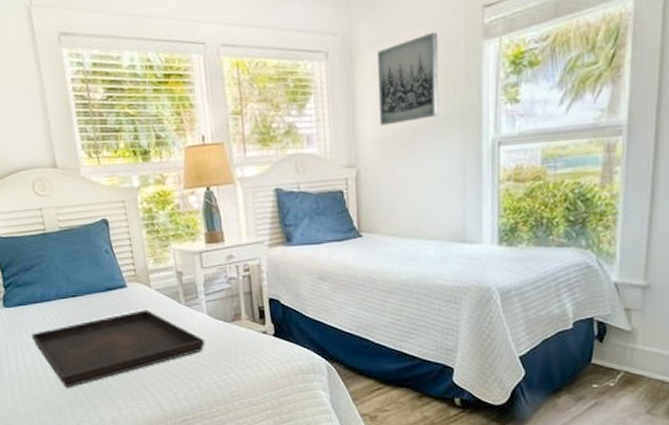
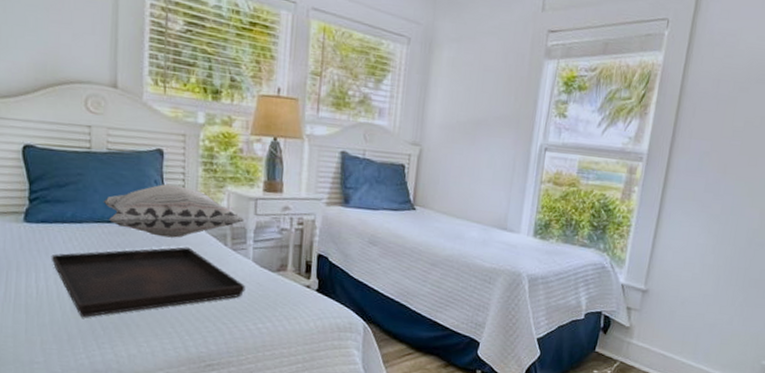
decorative pillow: none [65,251,194,303] -> present [103,183,245,238]
wall art: present [378,31,439,126] -> none [447,42,509,116]

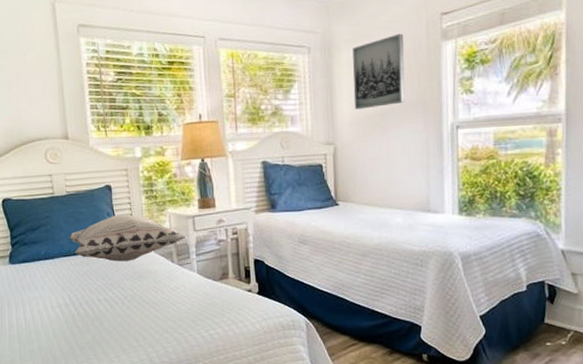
serving tray: present [51,247,246,317] -> none [33,268,195,340]
wall art: none [447,42,509,116] -> present [353,33,405,110]

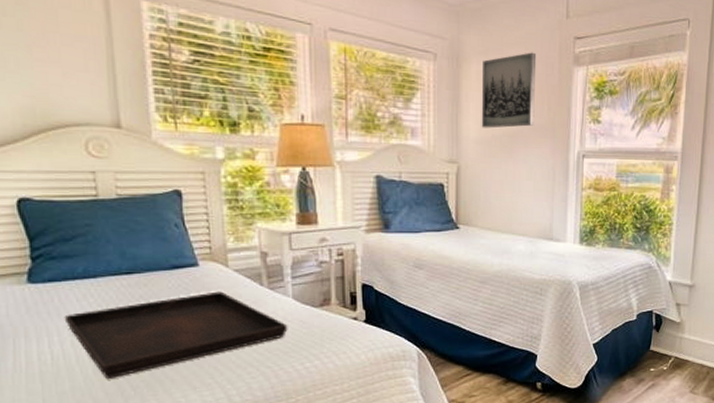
serving tray: none [33,268,195,340] -> present [64,291,288,379]
decorative pillow: present [68,214,186,262] -> none [118,226,280,283]

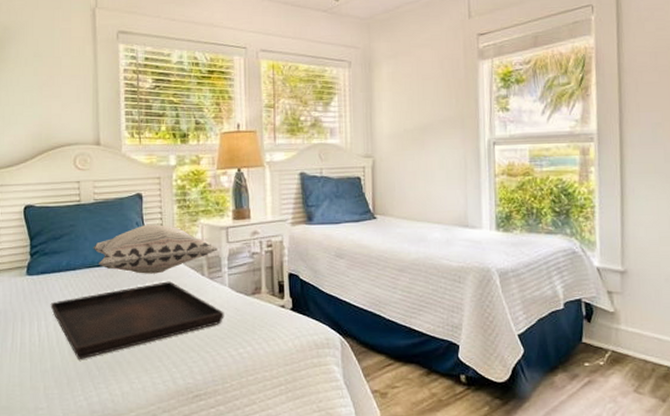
decorative pillow: none [118,226,280,283] -> present [93,224,219,274]
wall art: present [481,52,537,128] -> none [392,51,444,124]

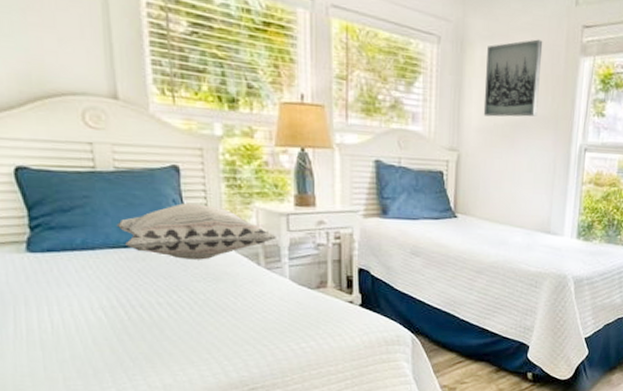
serving tray: present [50,281,225,359] -> none [63,269,284,349]
wall art: none [392,51,444,124] -> present [483,39,543,117]

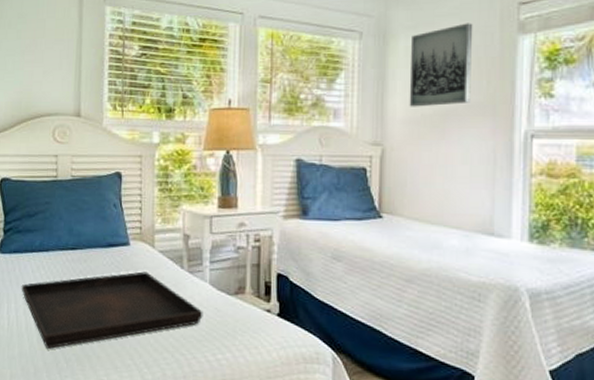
serving tray: none [63,269,284,349] -> present [21,271,203,349]
decorative pillow: present [116,202,278,260] -> none [67,206,201,262]

